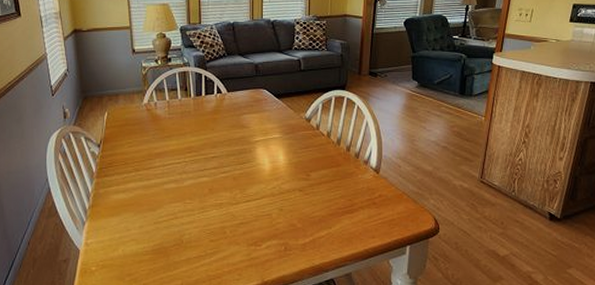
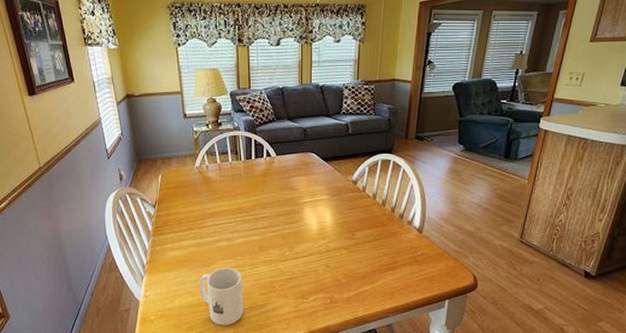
mug: none [145,211,192,277] -> present [199,267,244,326]

